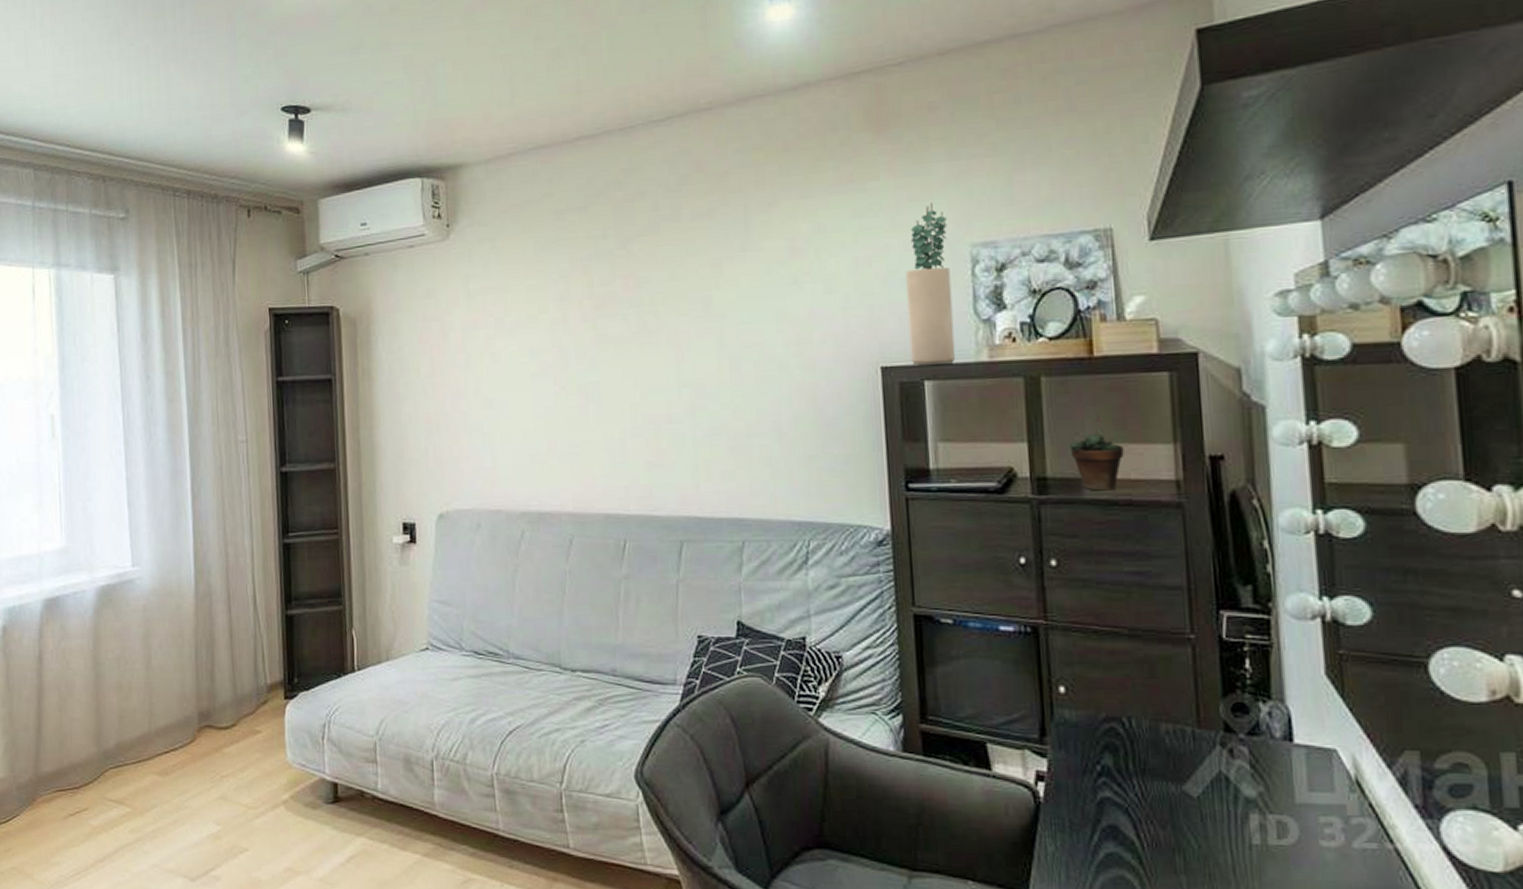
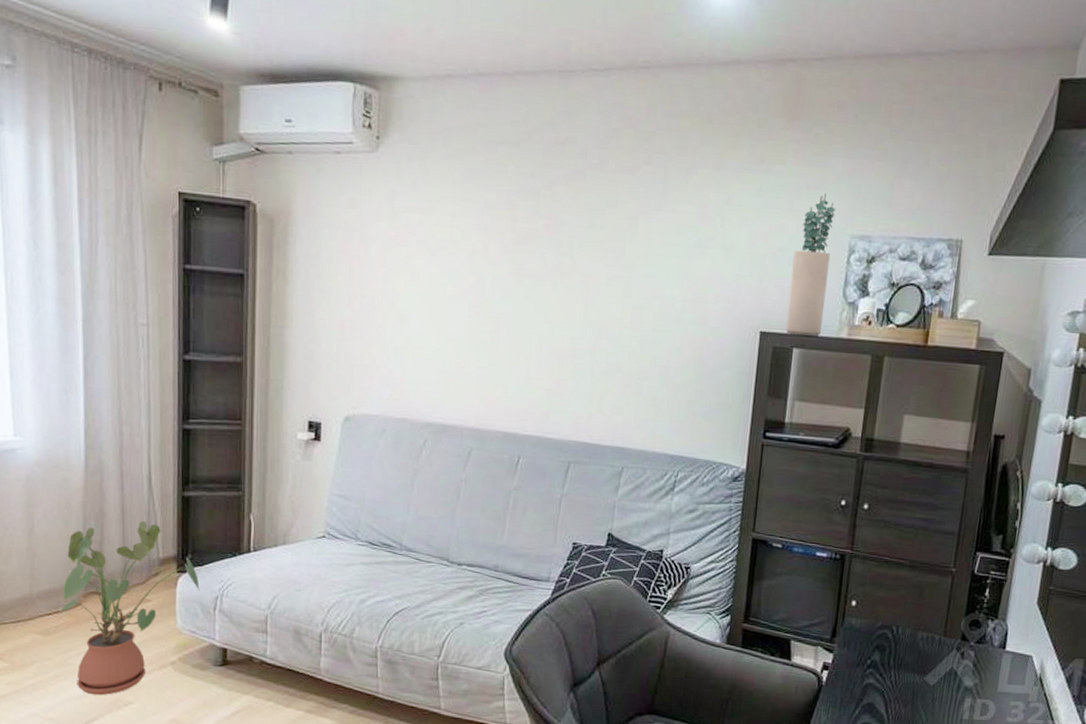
house plant: none [175,644,308,842] -> present [59,520,200,696]
succulent plant: present [1069,414,1124,491] -> none [895,392,935,454]

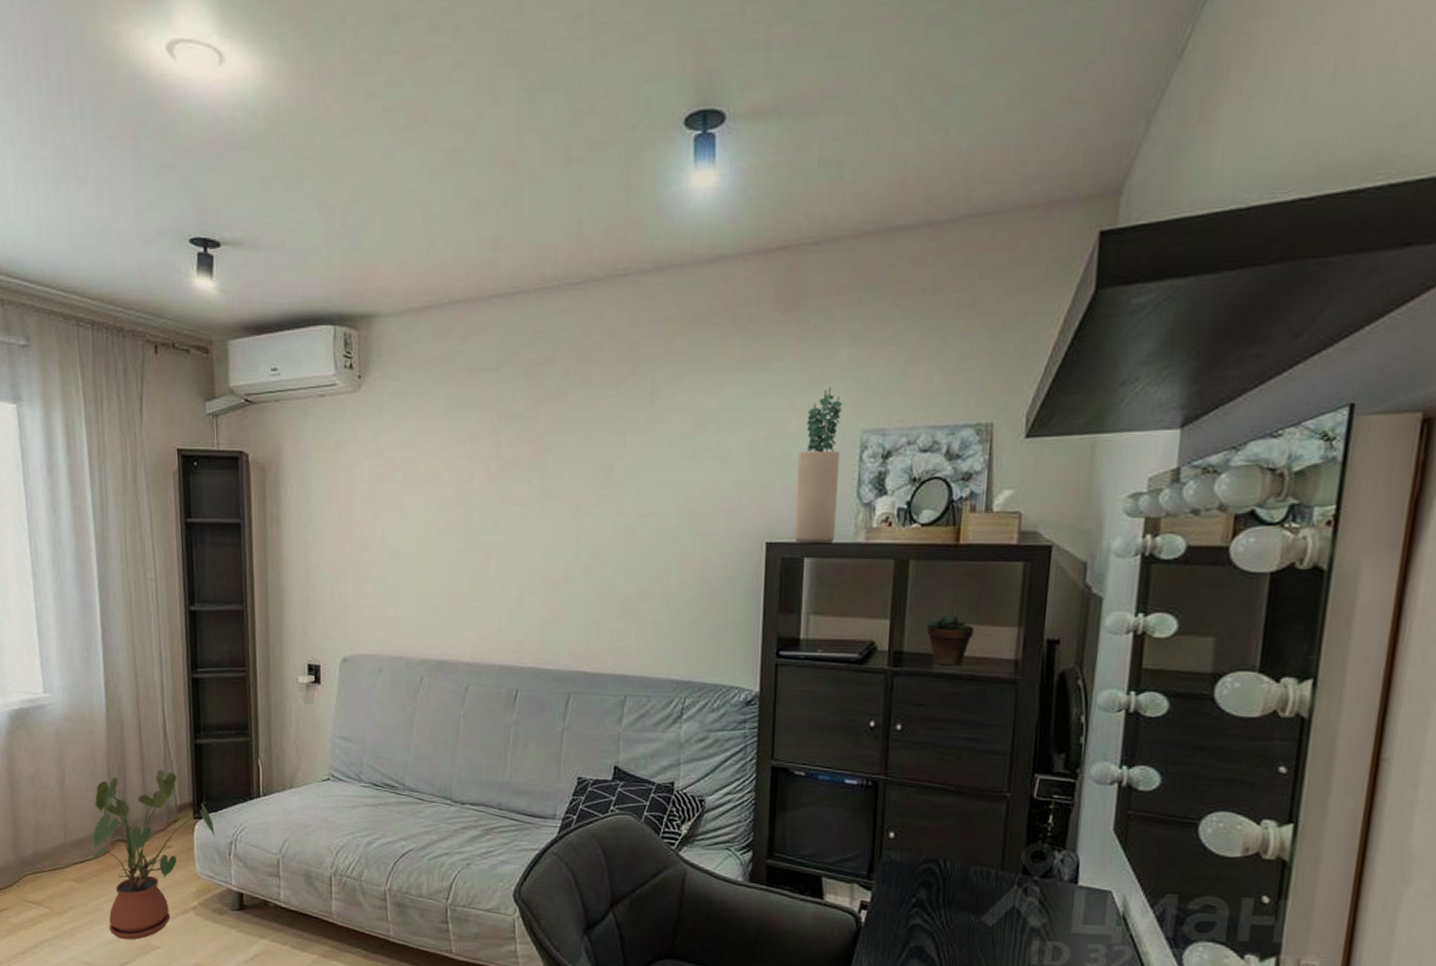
succulent plant: none [895,392,935,454] -> present [926,596,974,666]

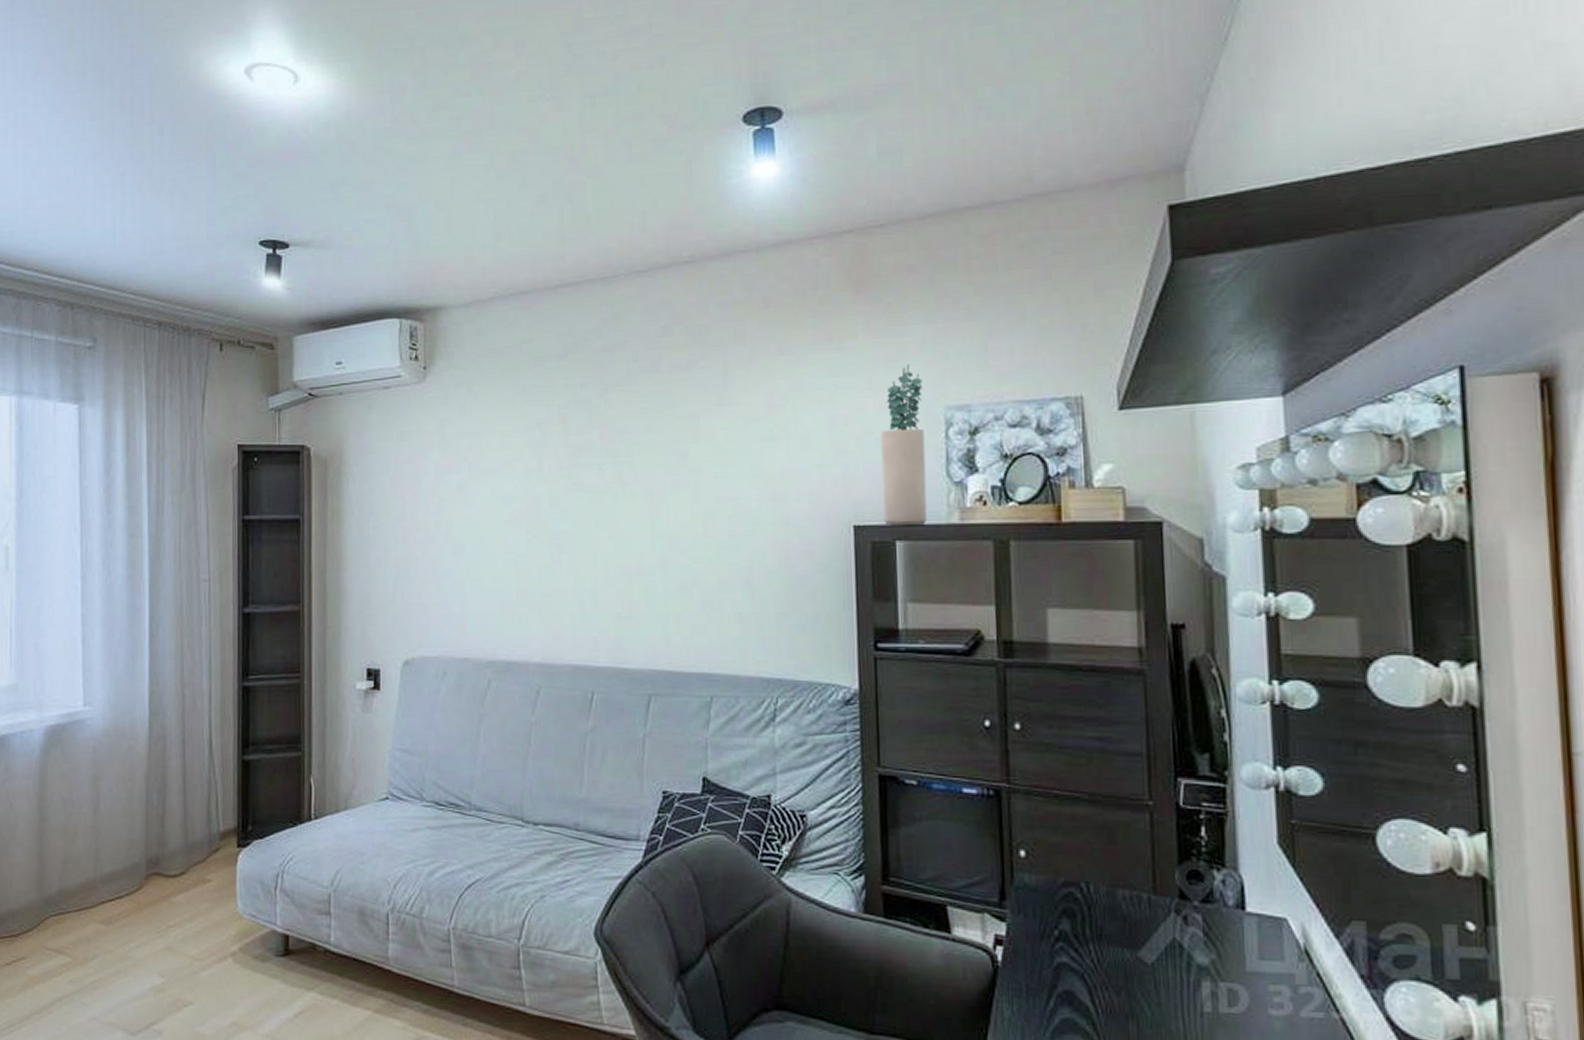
house plant: present [90,769,215,940] -> none [121,789,260,995]
succulent plant: present [926,596,974,666] -> none [1036,579,1089,656]

